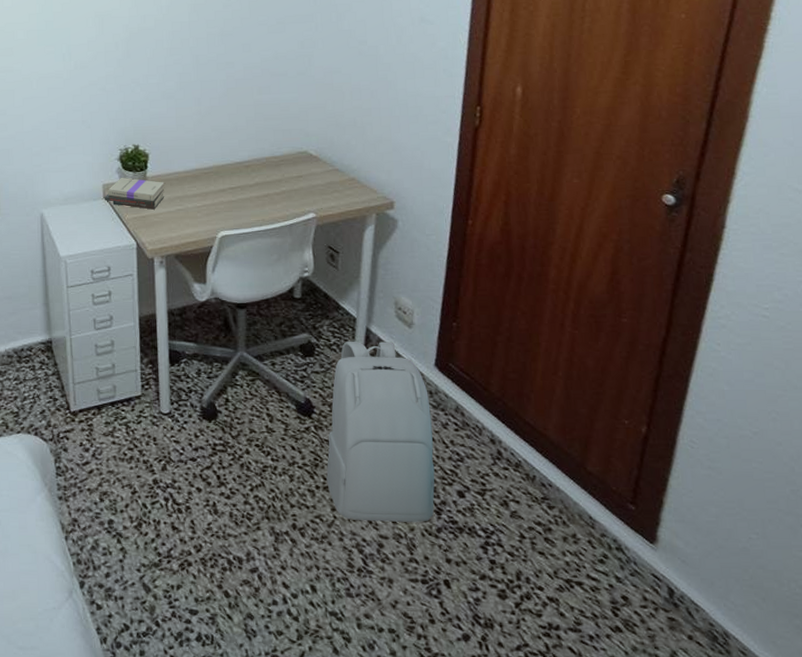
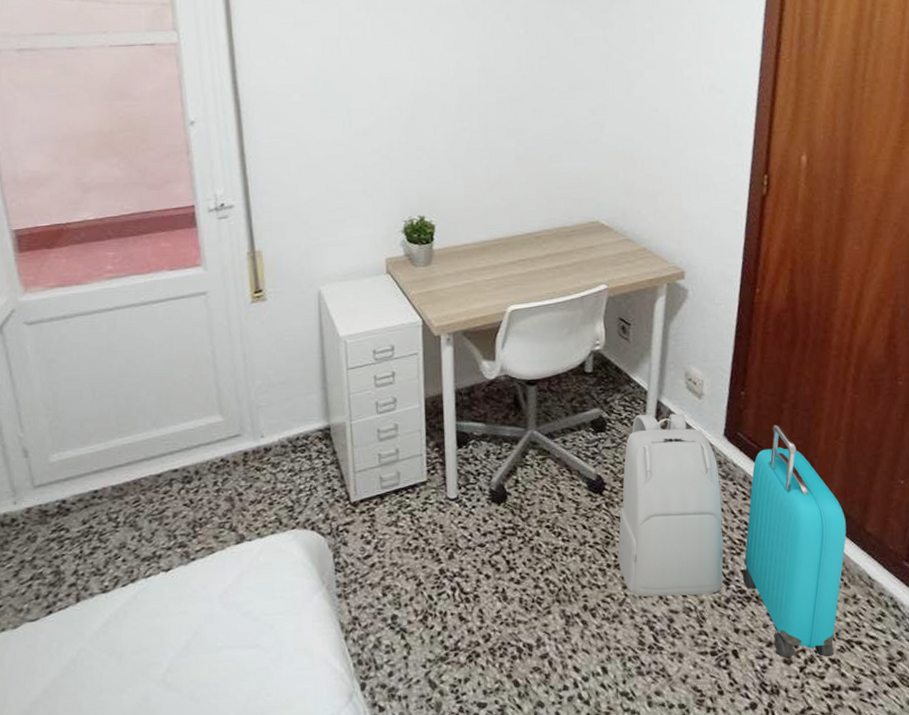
books: present [105,177,165,210] -> none [388,250,452,284]
suitcase: none [455,357,566,596] -> present [743,424,847,658]

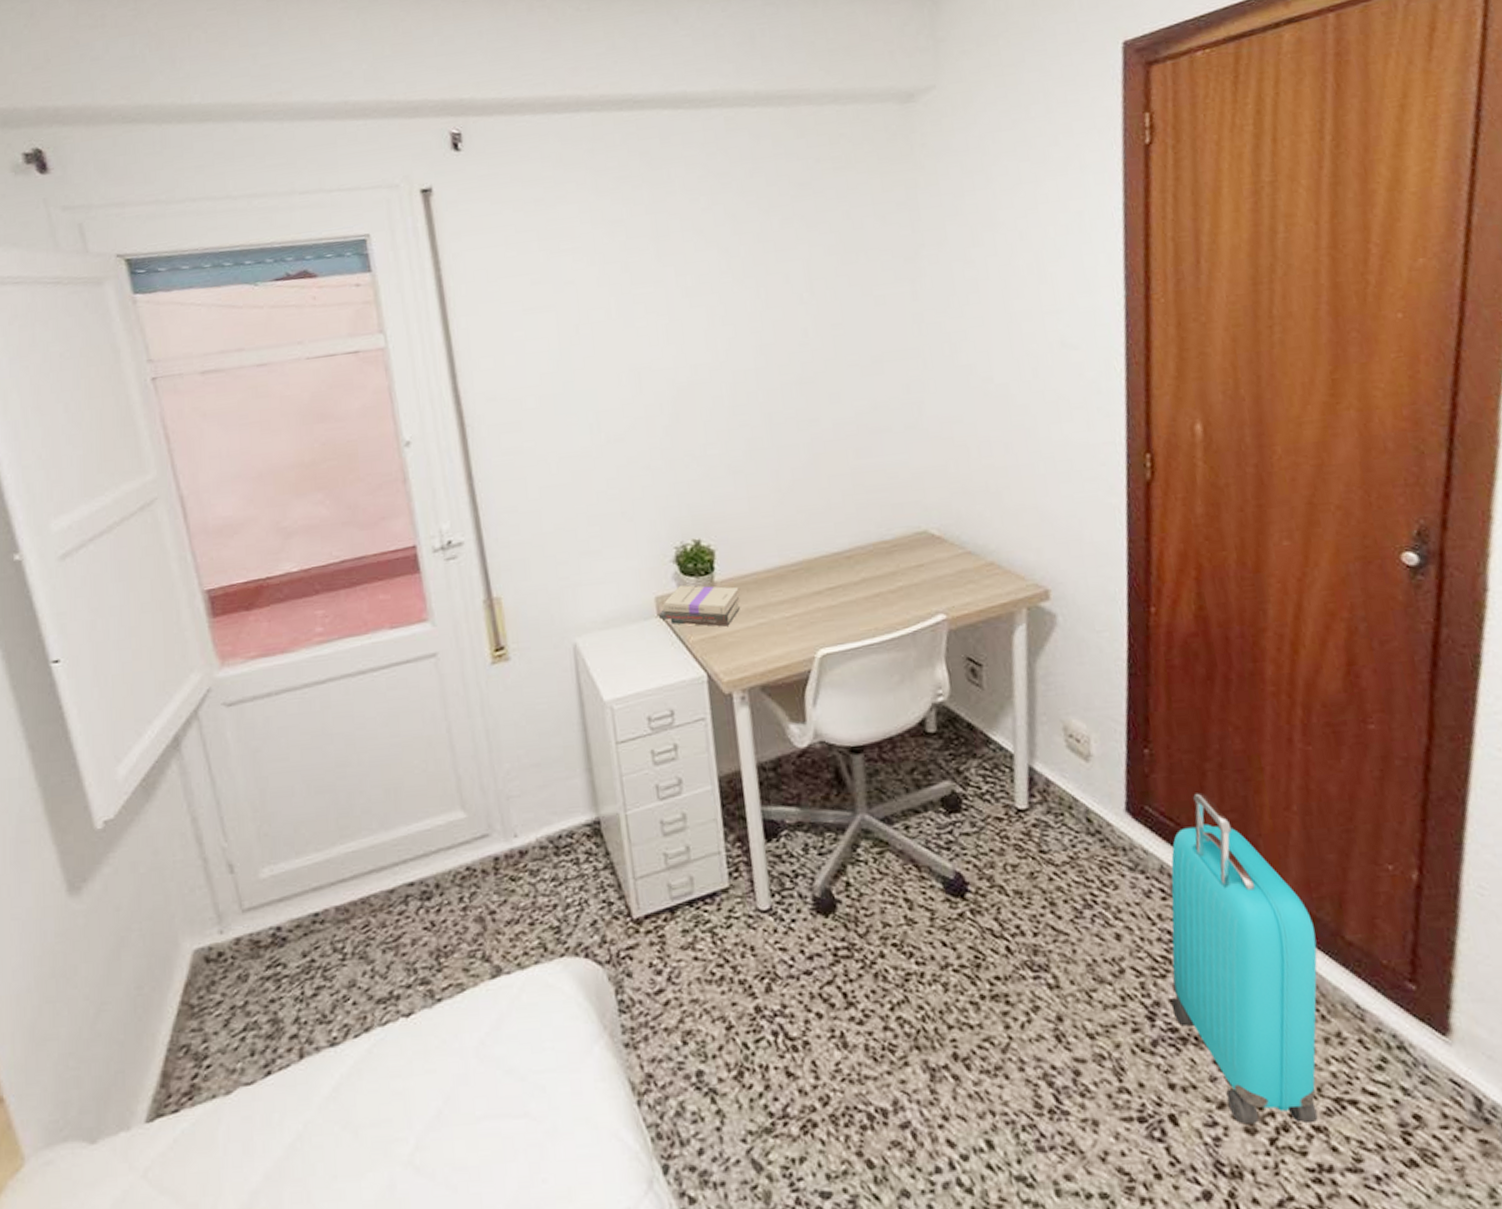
books: none [388,250,452,284] -> present [659,584,740,627]
backpack: present [617,413,724,597] -> none [990,782,1146,1040]

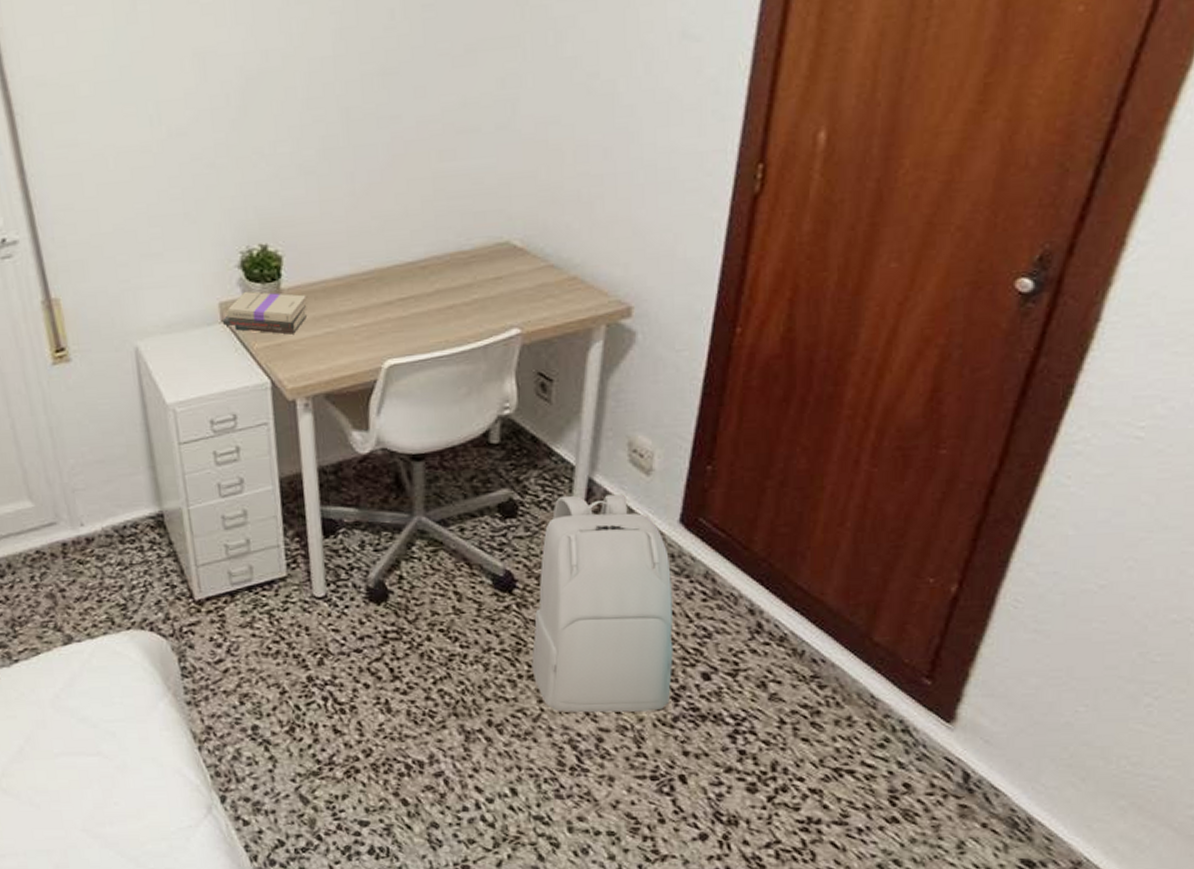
backpack: none [990,782,1146,1040] -> present [531,494,673,713]
suitcase: present [1171,792,1318,1125] -> none [698,507,845,787]

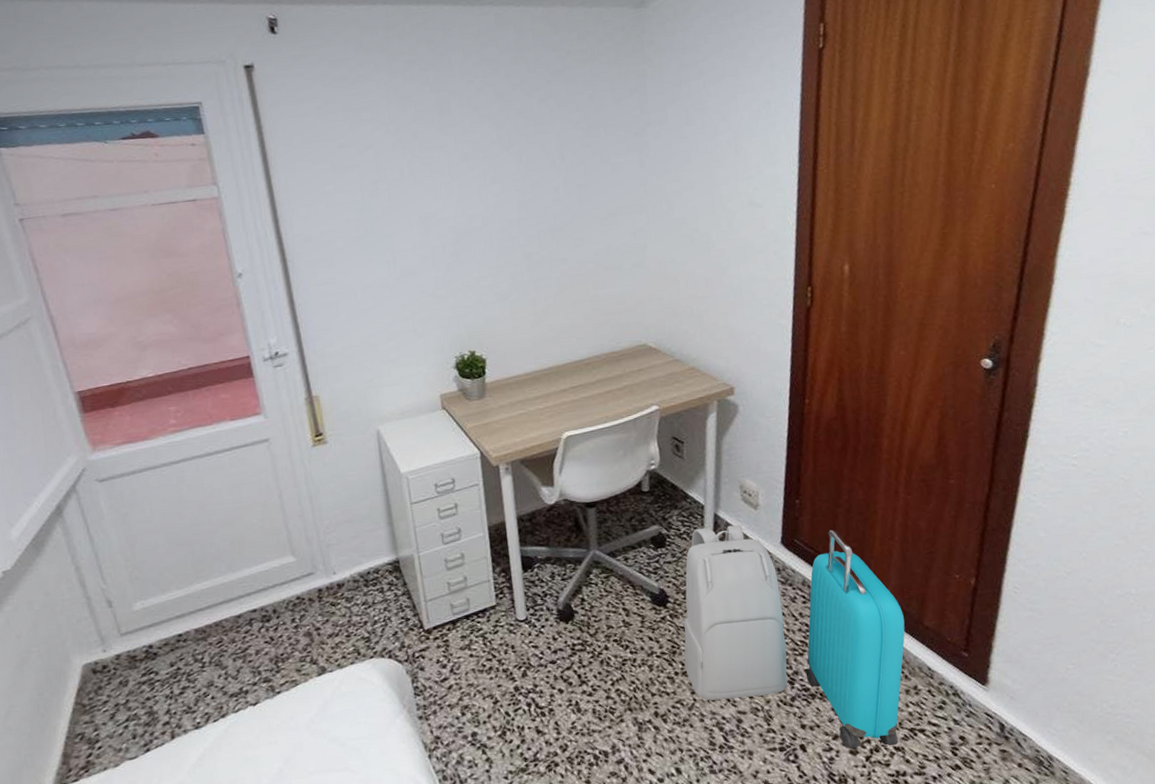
books: present [223,291,307,335] -> none [443,385,505,417]
suitcase: none [698,507,845,787] -> present [806,529,905,749]

